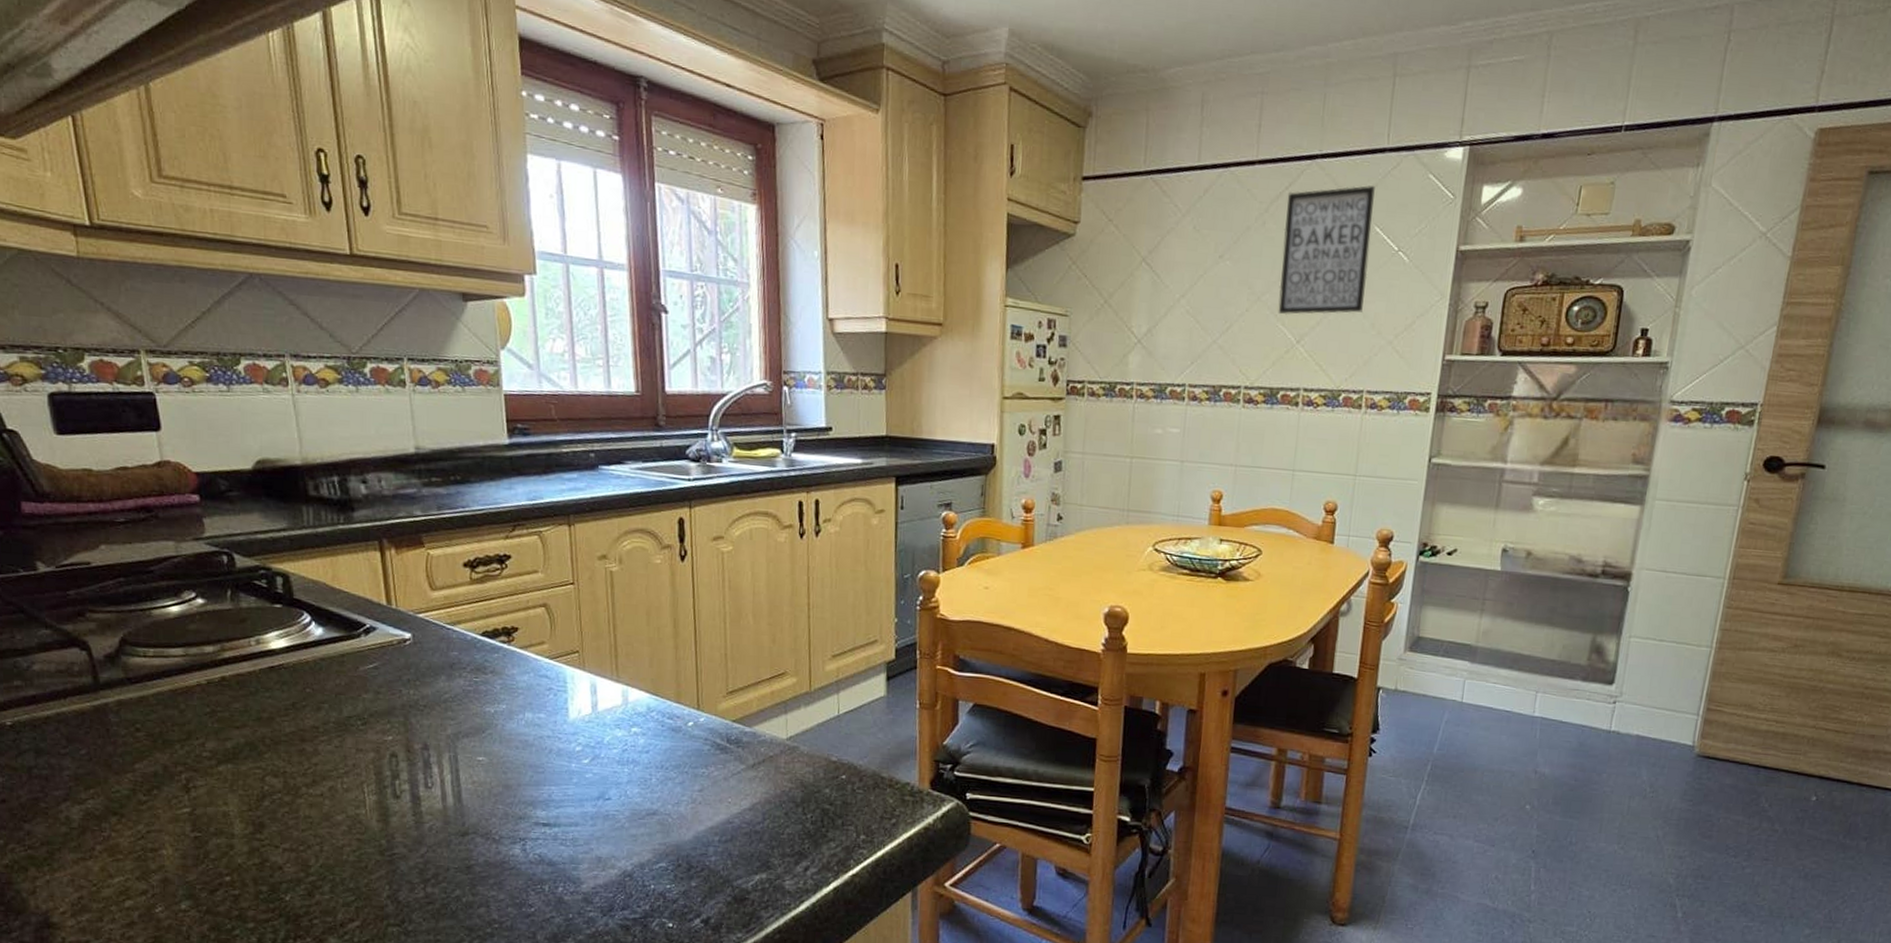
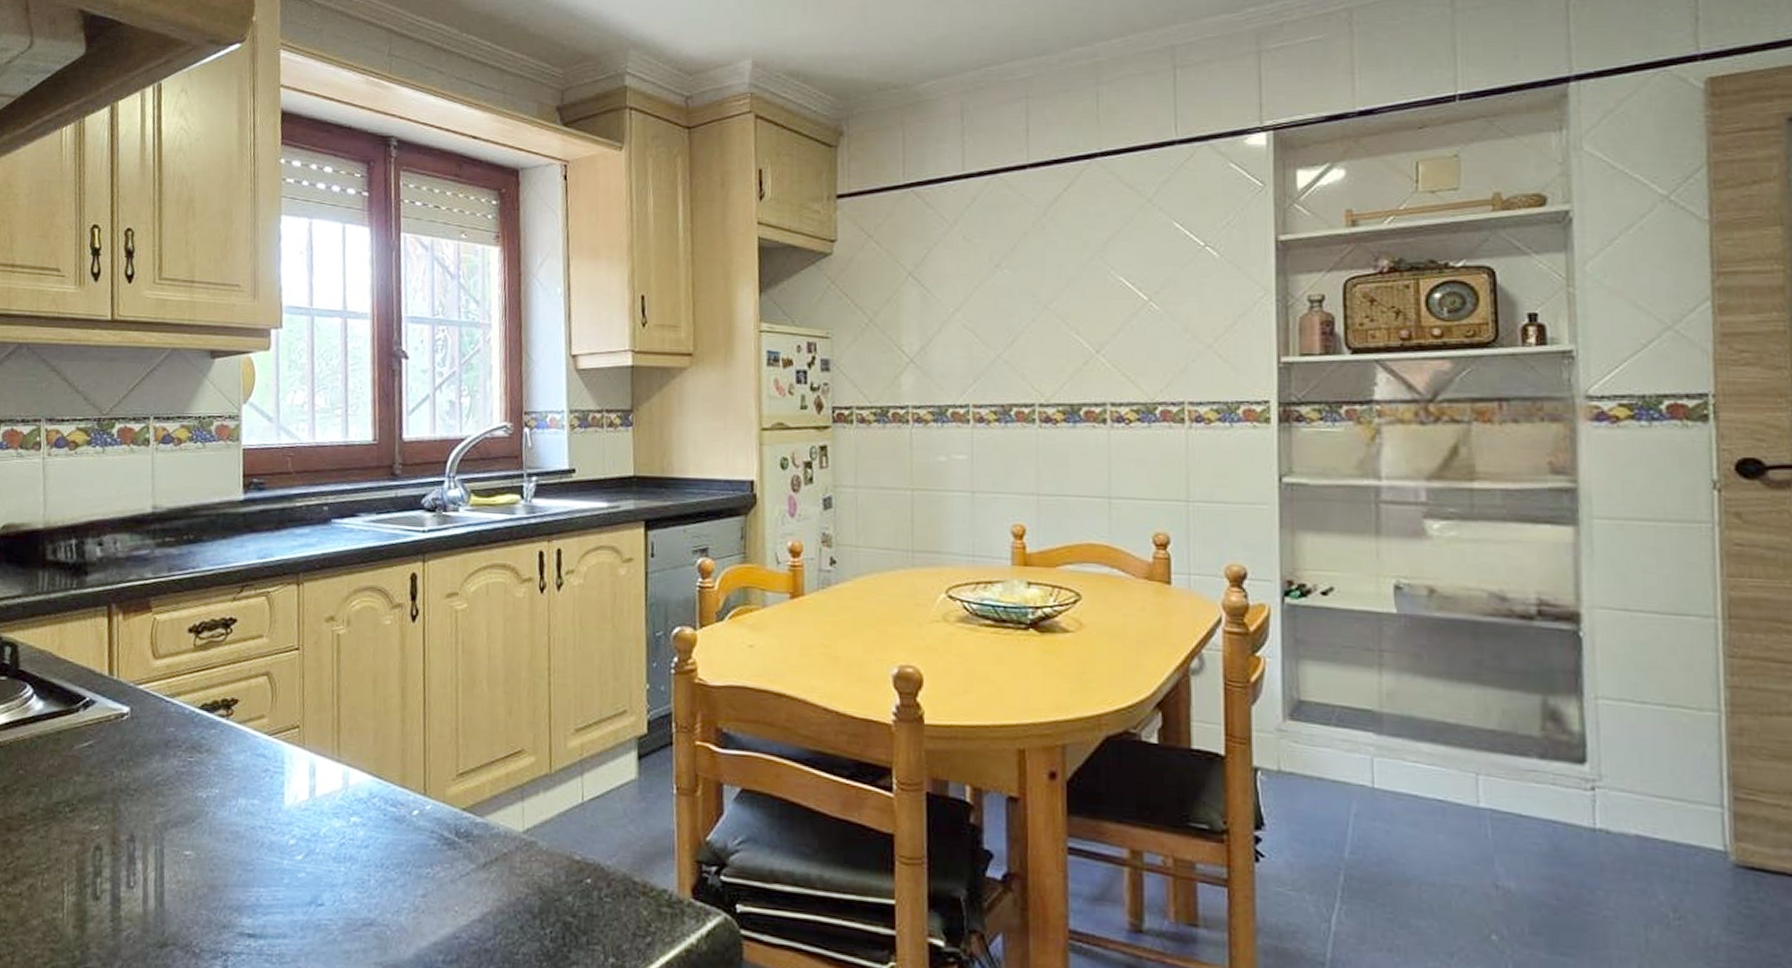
wall art: present [1278,185,1375,315] -> none [1067,180,1172,323]

